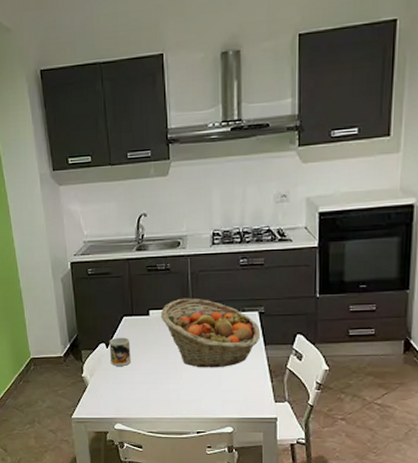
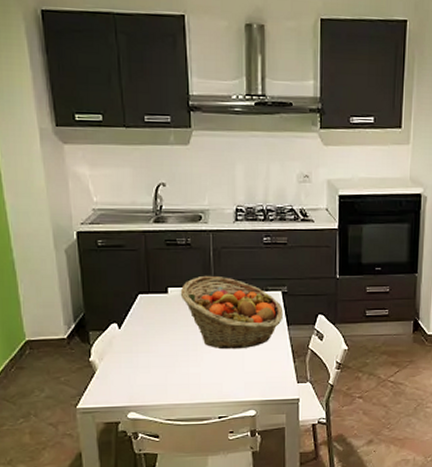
mug: present [109,337,131,366] -> none [122,317,147,348]

